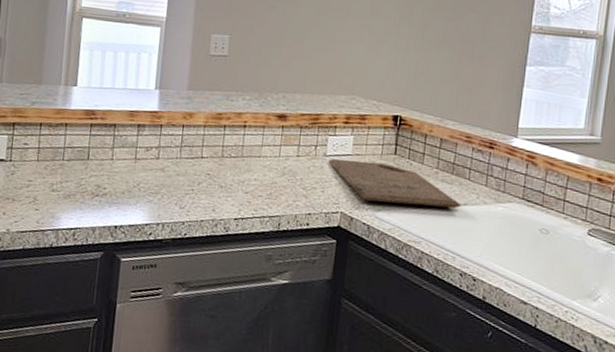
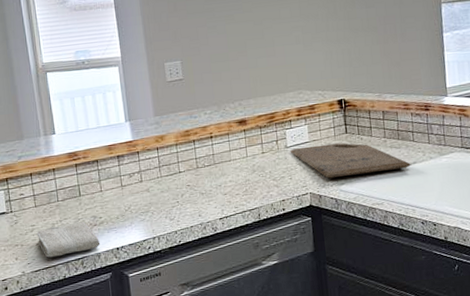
washcloth: none [31,186,99,222] -> present [36,221,101,258]

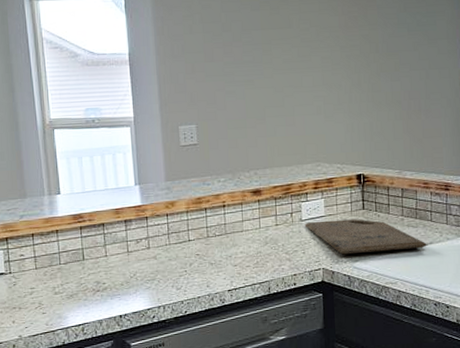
washcloth: present [36,221,101,258] -> none [36,286,103,322]

